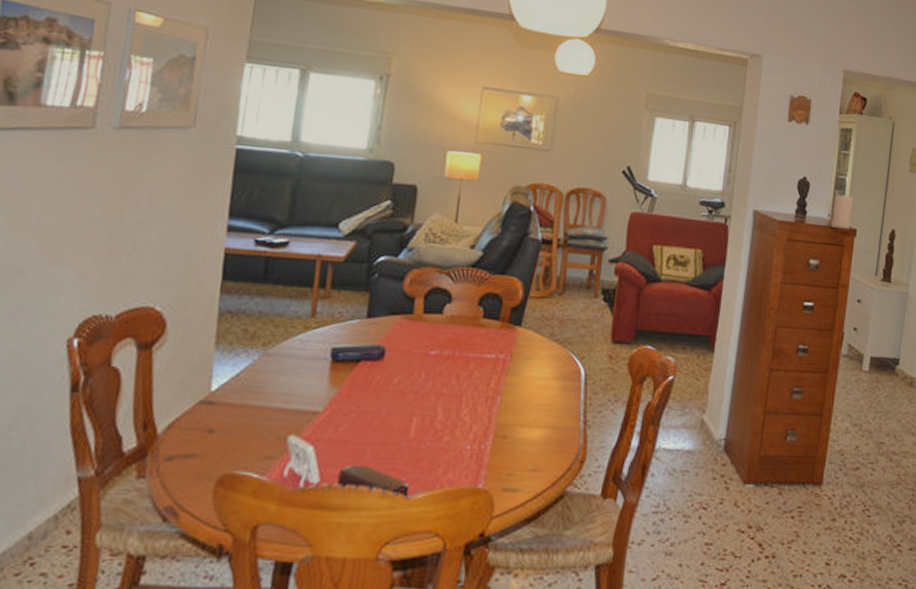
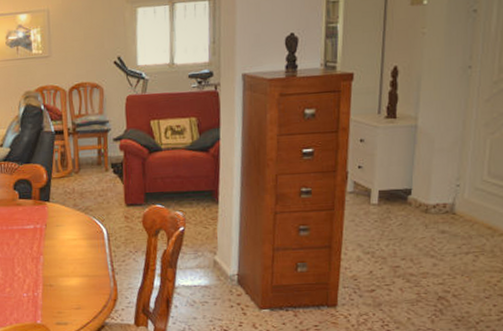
candle: present [830,194,853,230] -> none [324,41,347,77]

